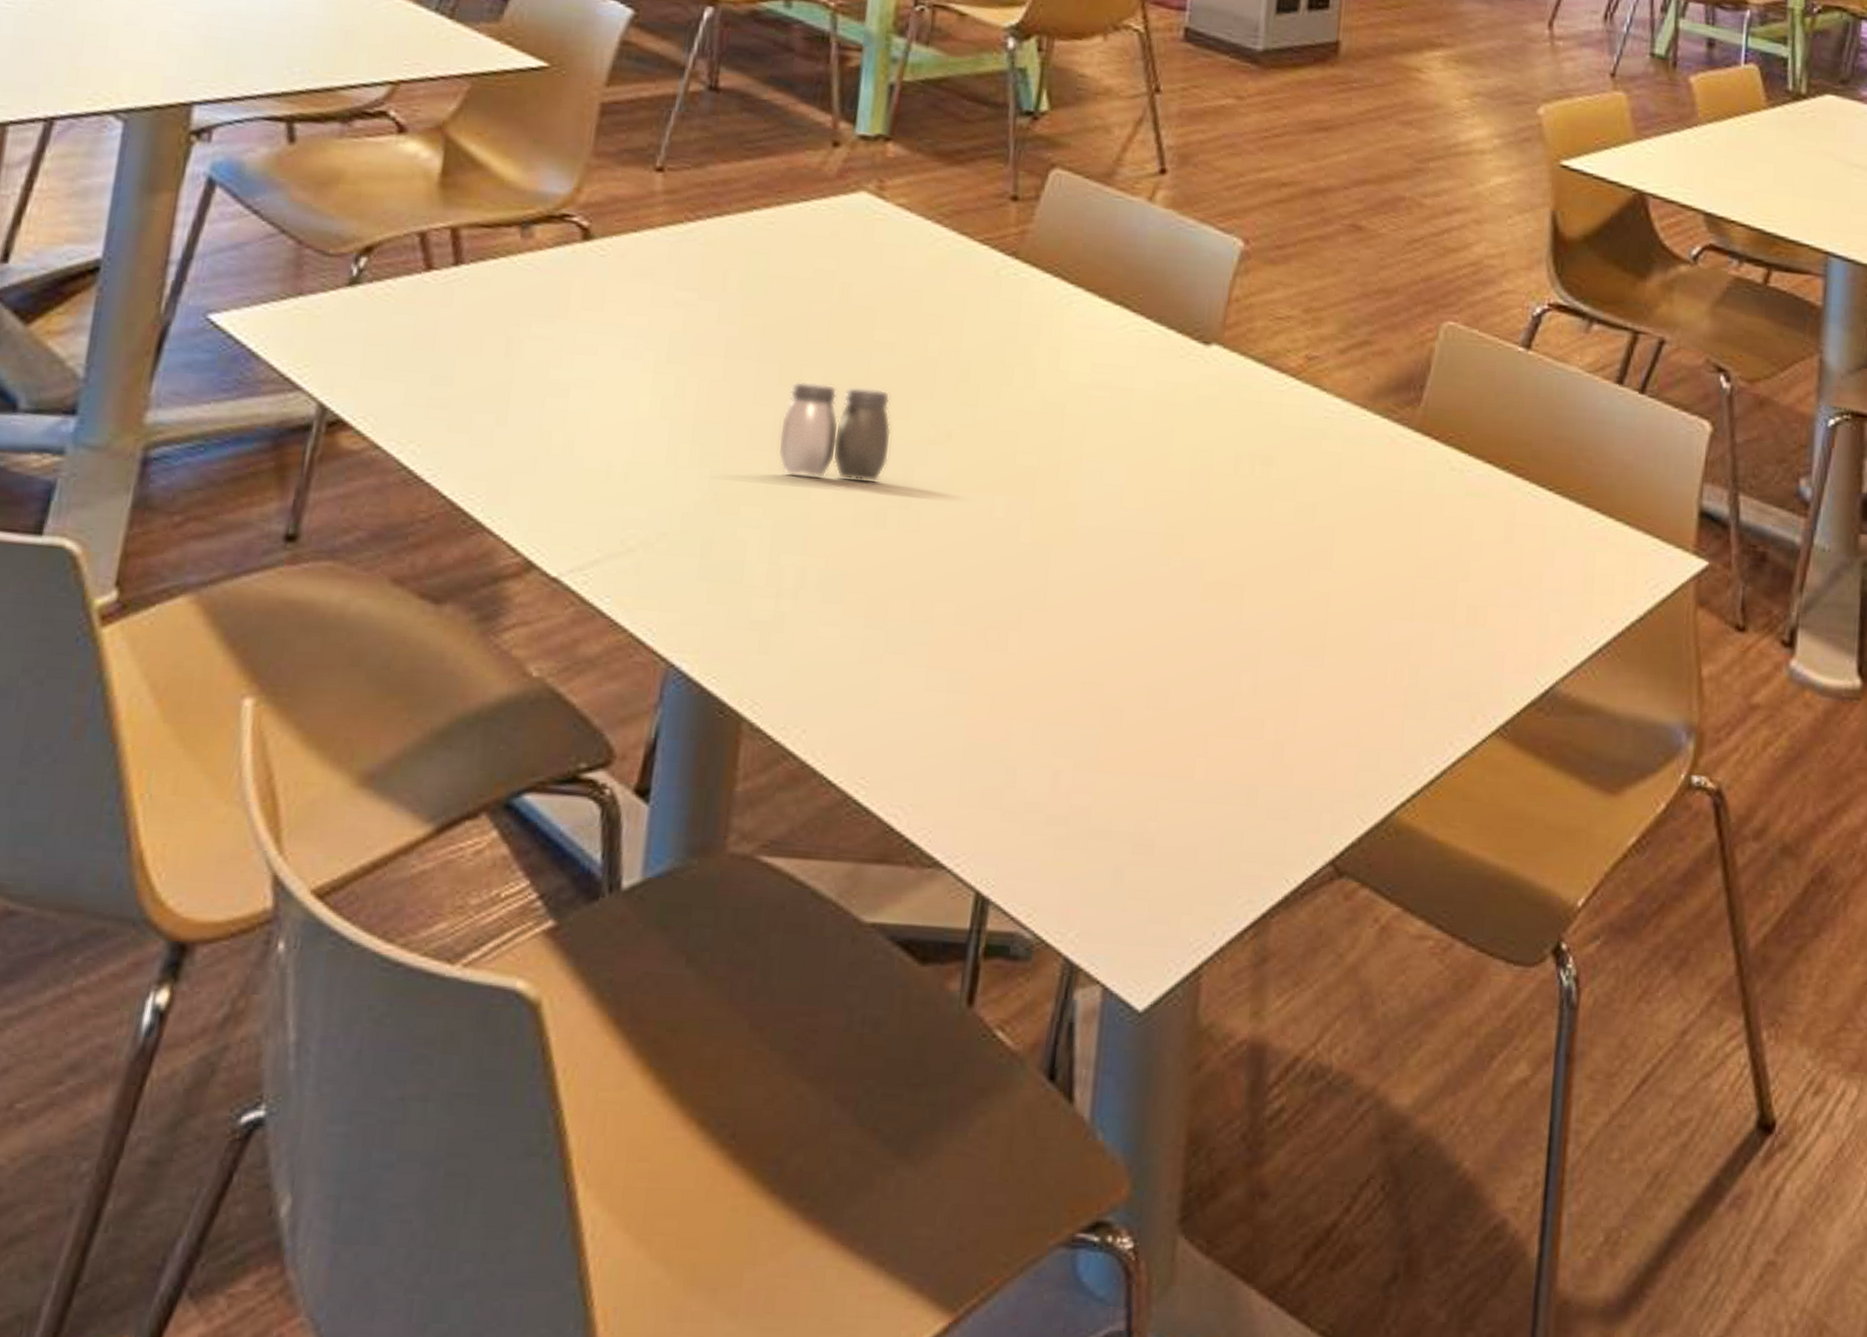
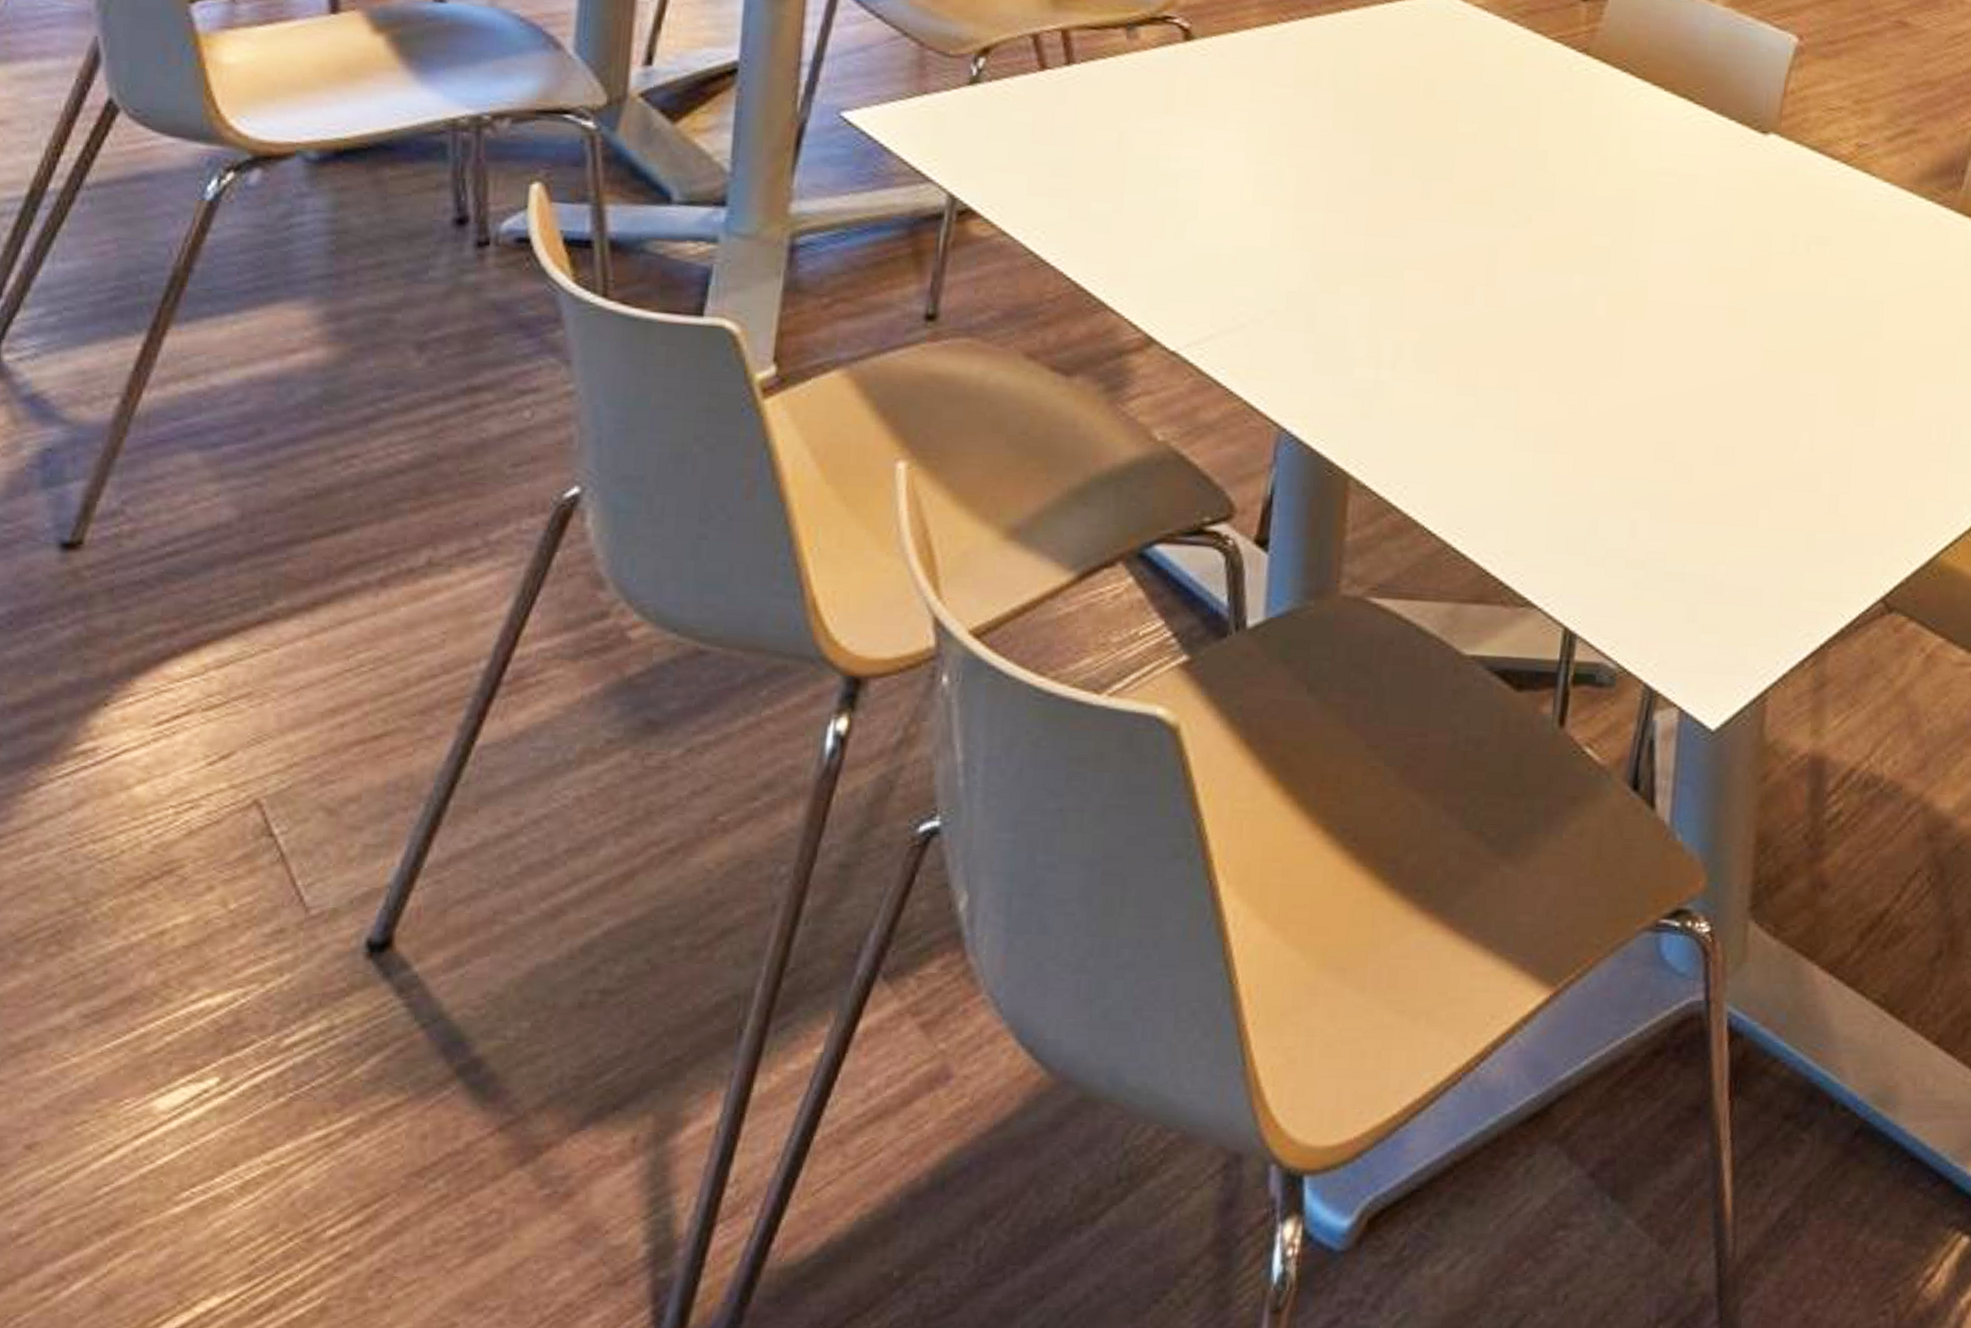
salt and pepper shaker: present [778,380,891,483] -> none [1372,170,1476,263]

